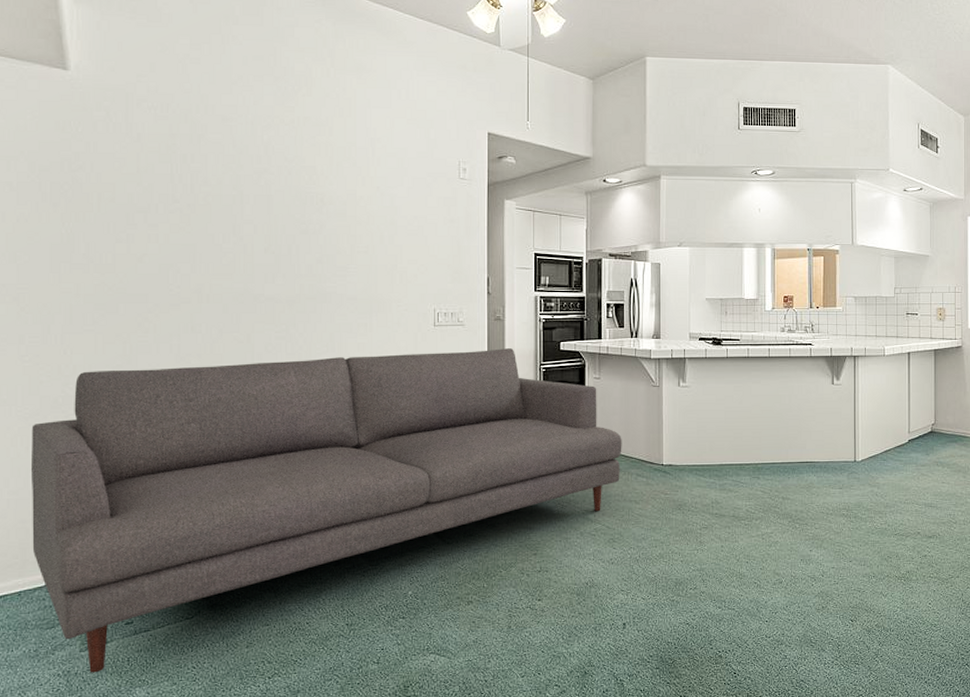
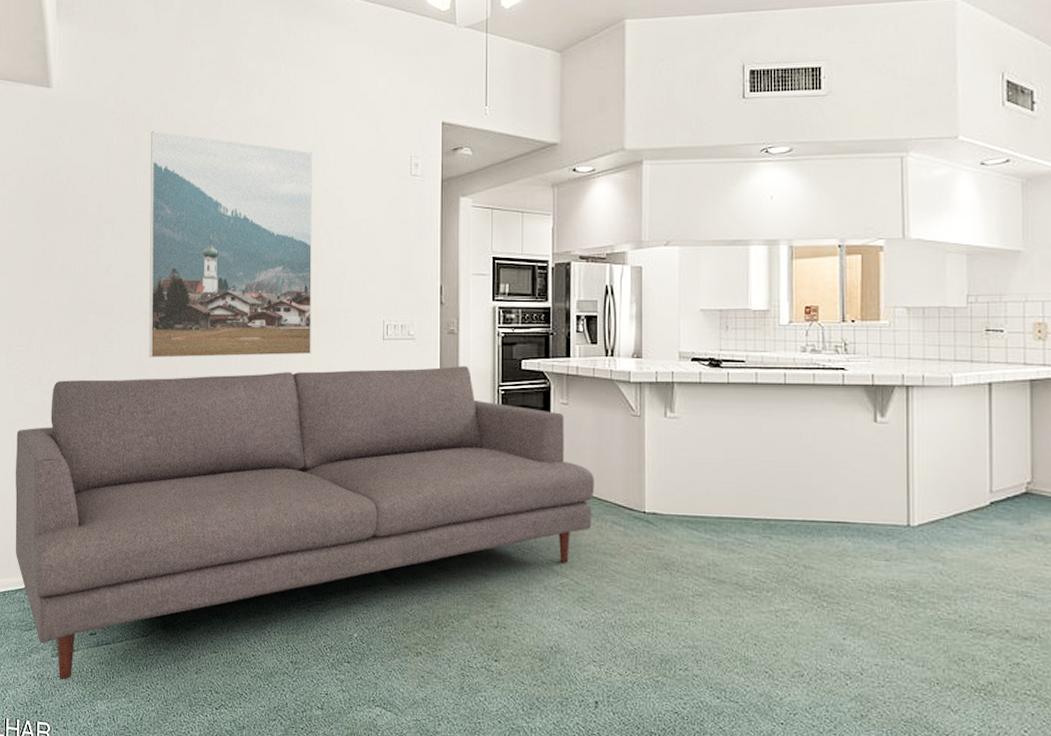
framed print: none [189,122,364,347] -> present [149,131,312,359]

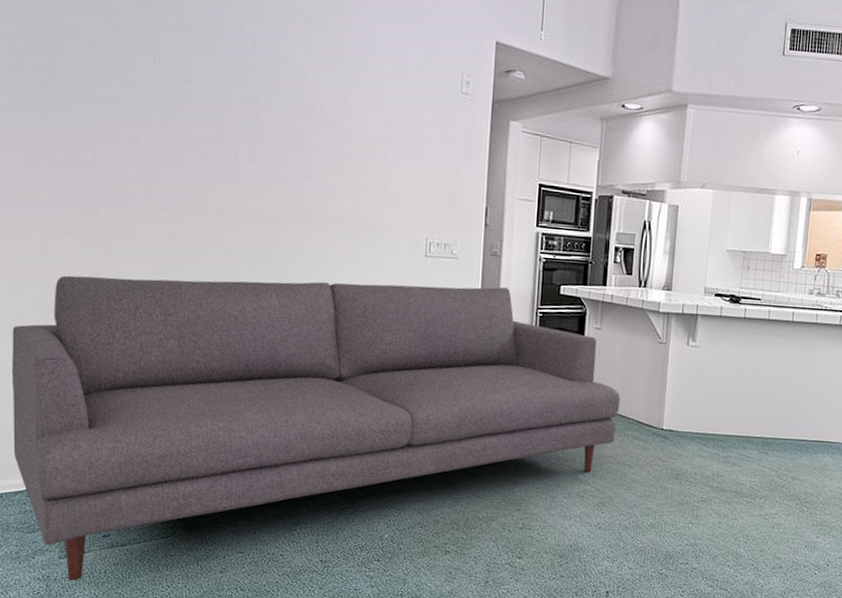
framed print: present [149,131,312,359] -> none [170,11,358,267]

